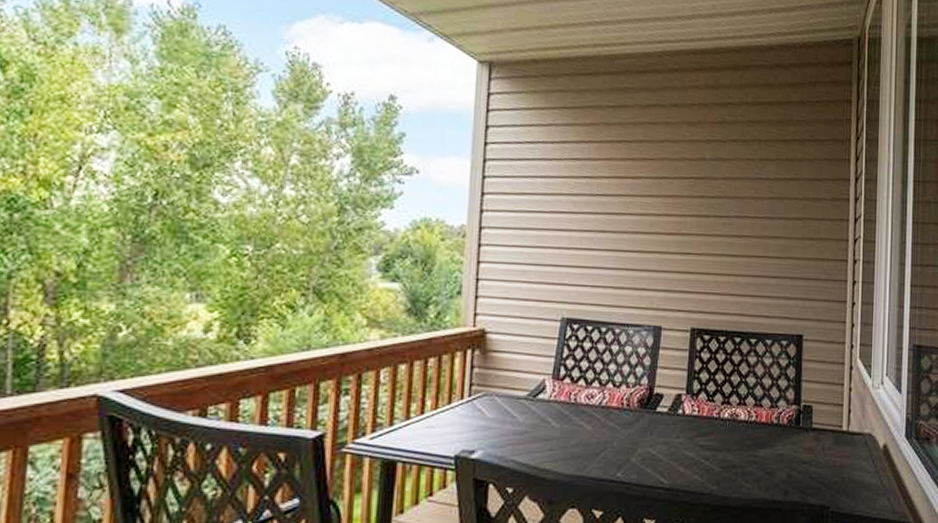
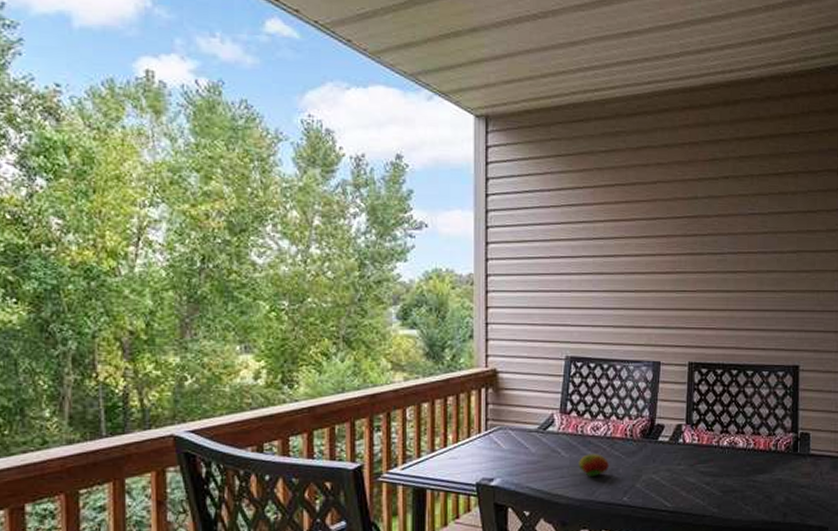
fruit: none [570,424,603,451] -> present [578,454,609,478]

